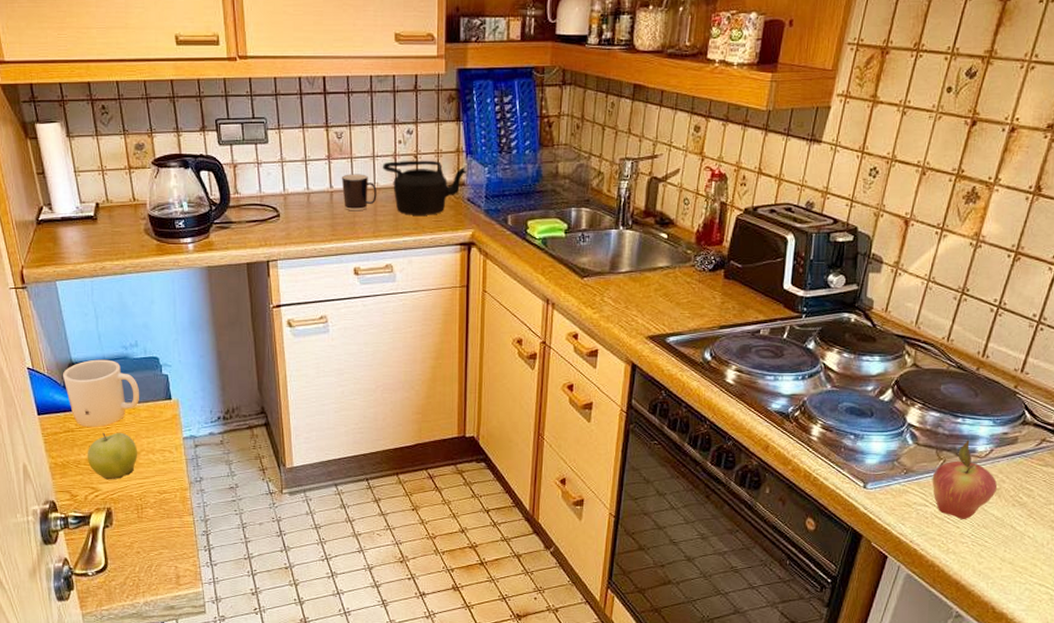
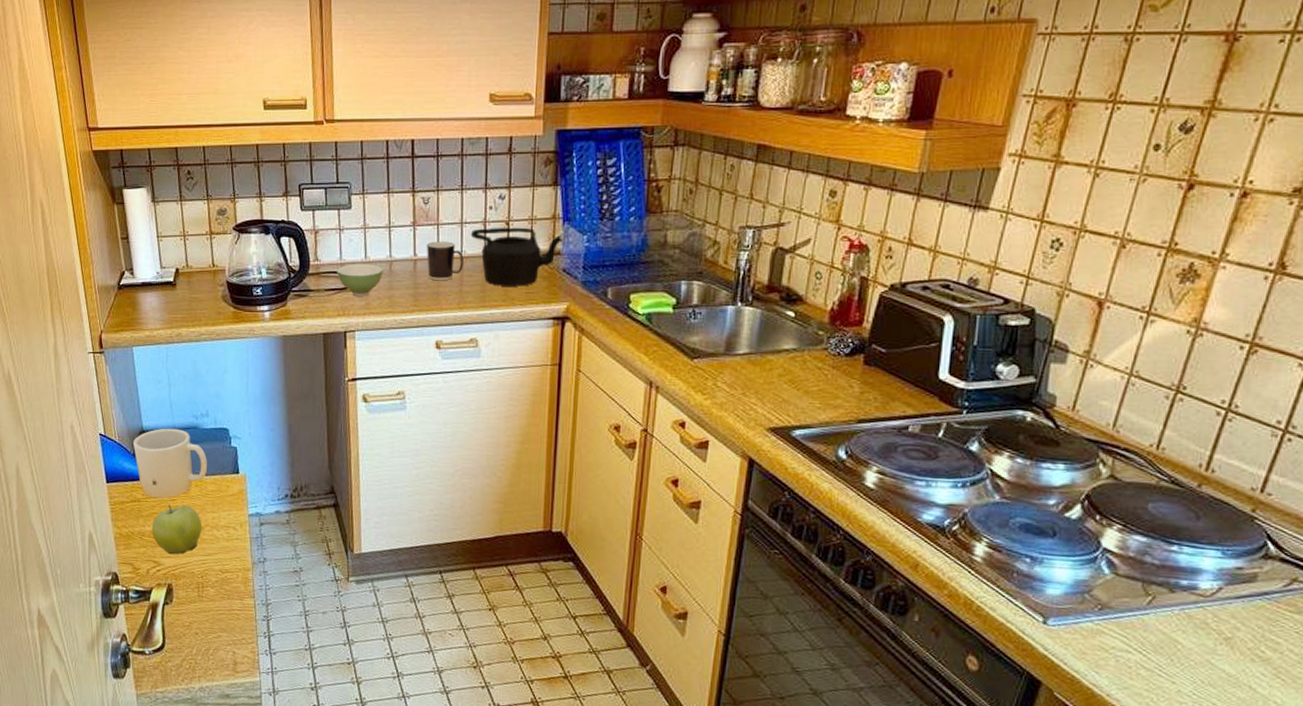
bowl: none [257,195,302,227] -> present [336,263,384,297]
fruit: present [932,440,998,519] -> none [1136,573,1230,673]

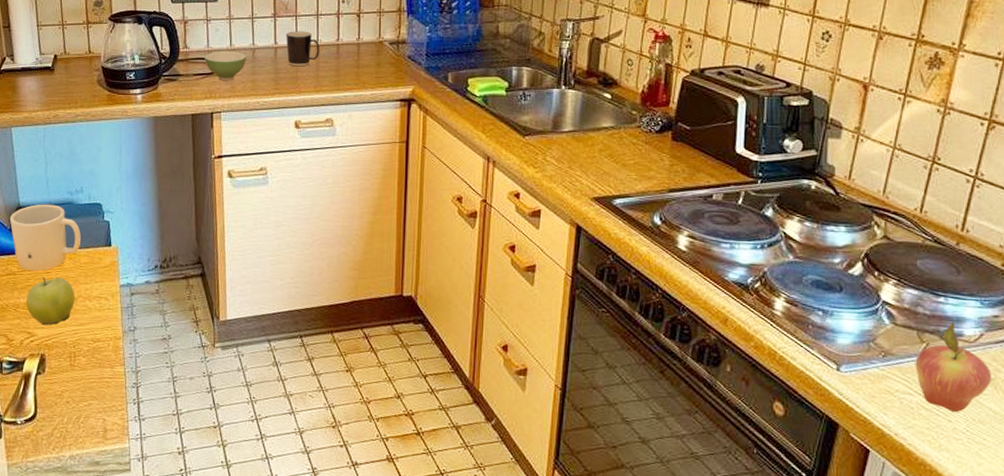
teapot: present [470,227,563,287] -> none [325,18,407,72]
fruit: none [1136,573,1230,673] -> present [915,322,993,412]

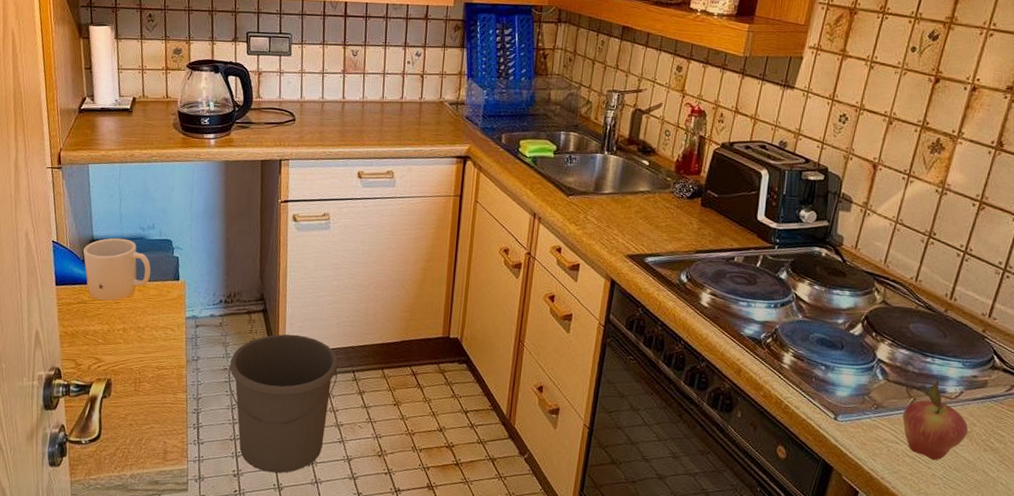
fruit: present [26,277,75,326] -> none [95,307,143,352]
bucket: none [167,299,284,449] -> present [228,334,338,473]
bowl: present [204,50,247,81] -> none [275,102,316,131]
mug: present [285,31,320,67] -> none [353,87,385,121]

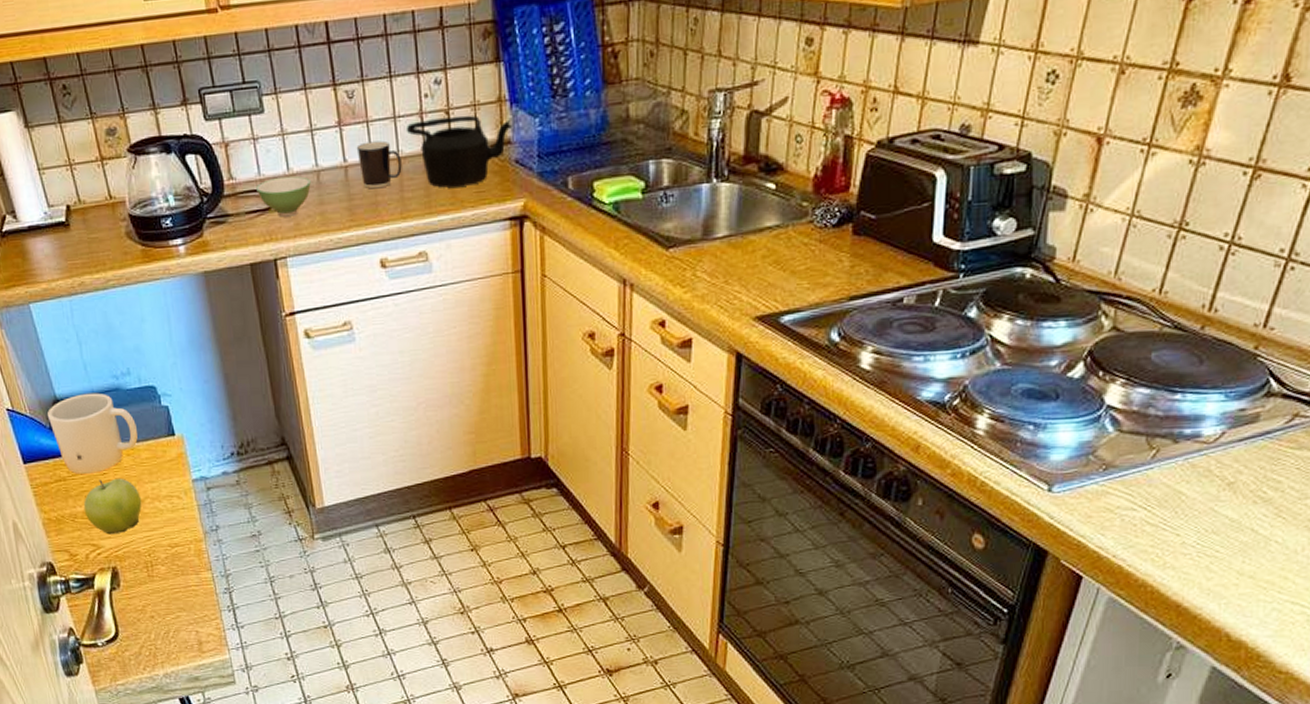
fruit: none [95,307,143,352] -> present [83,478,142,535]
bucket: present [228,334,338,473] -> none [257,481,395,650]
bowl: none [275,102,316,131] -> present [256,176,311,217]
mug: none [353,87,385,121] -> present [356,140,402,189]
teapot: none [390,79,467,129] -> present [406,115,512,188]
fruit: present [902,380,969,460] -> none [1141,421,1232,524]

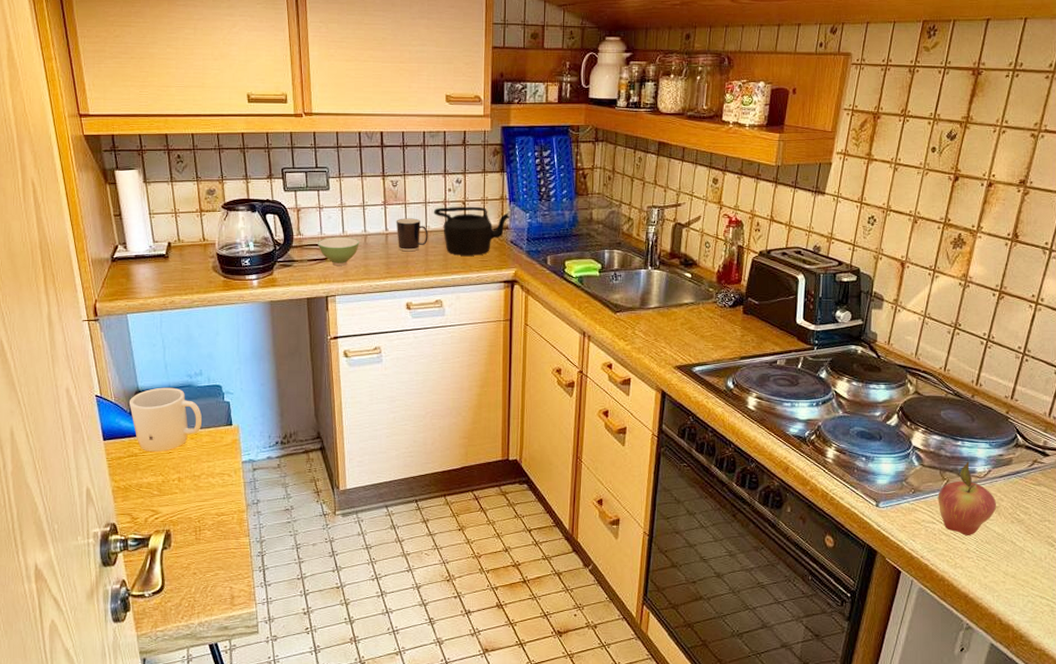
fruit: present [83,478,142,535] -> none [149,456,198,503]
fruit: none [1141,421,1232,524] -> present [938,461,997,535]

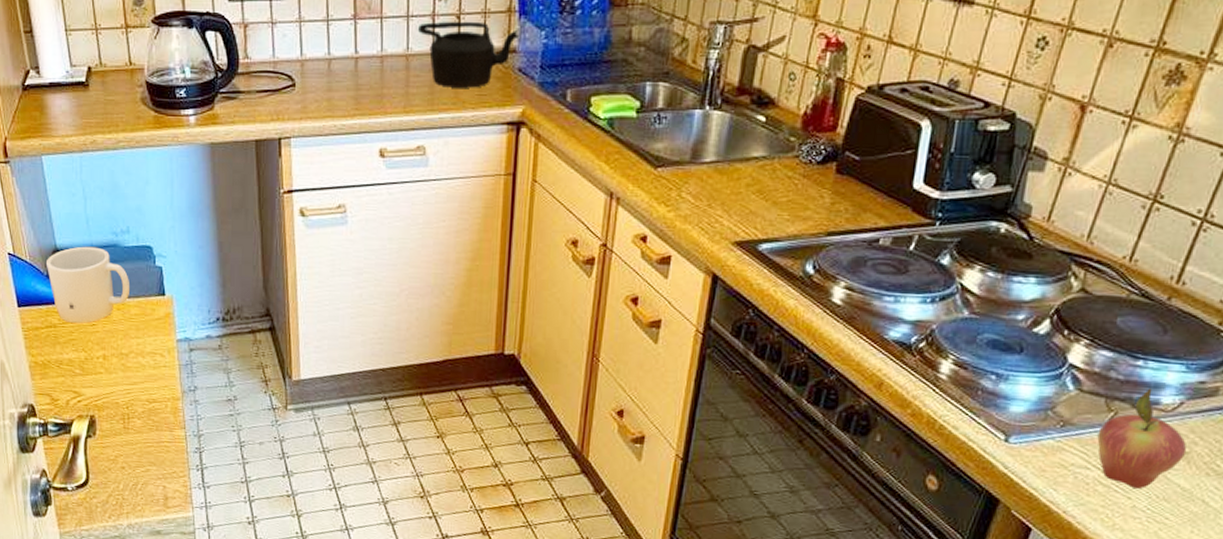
bowl: present [318,236,359,266] -> none [269,61,322,99]
mug: present [396,218,428,252] -> none [368,37,410,82]

